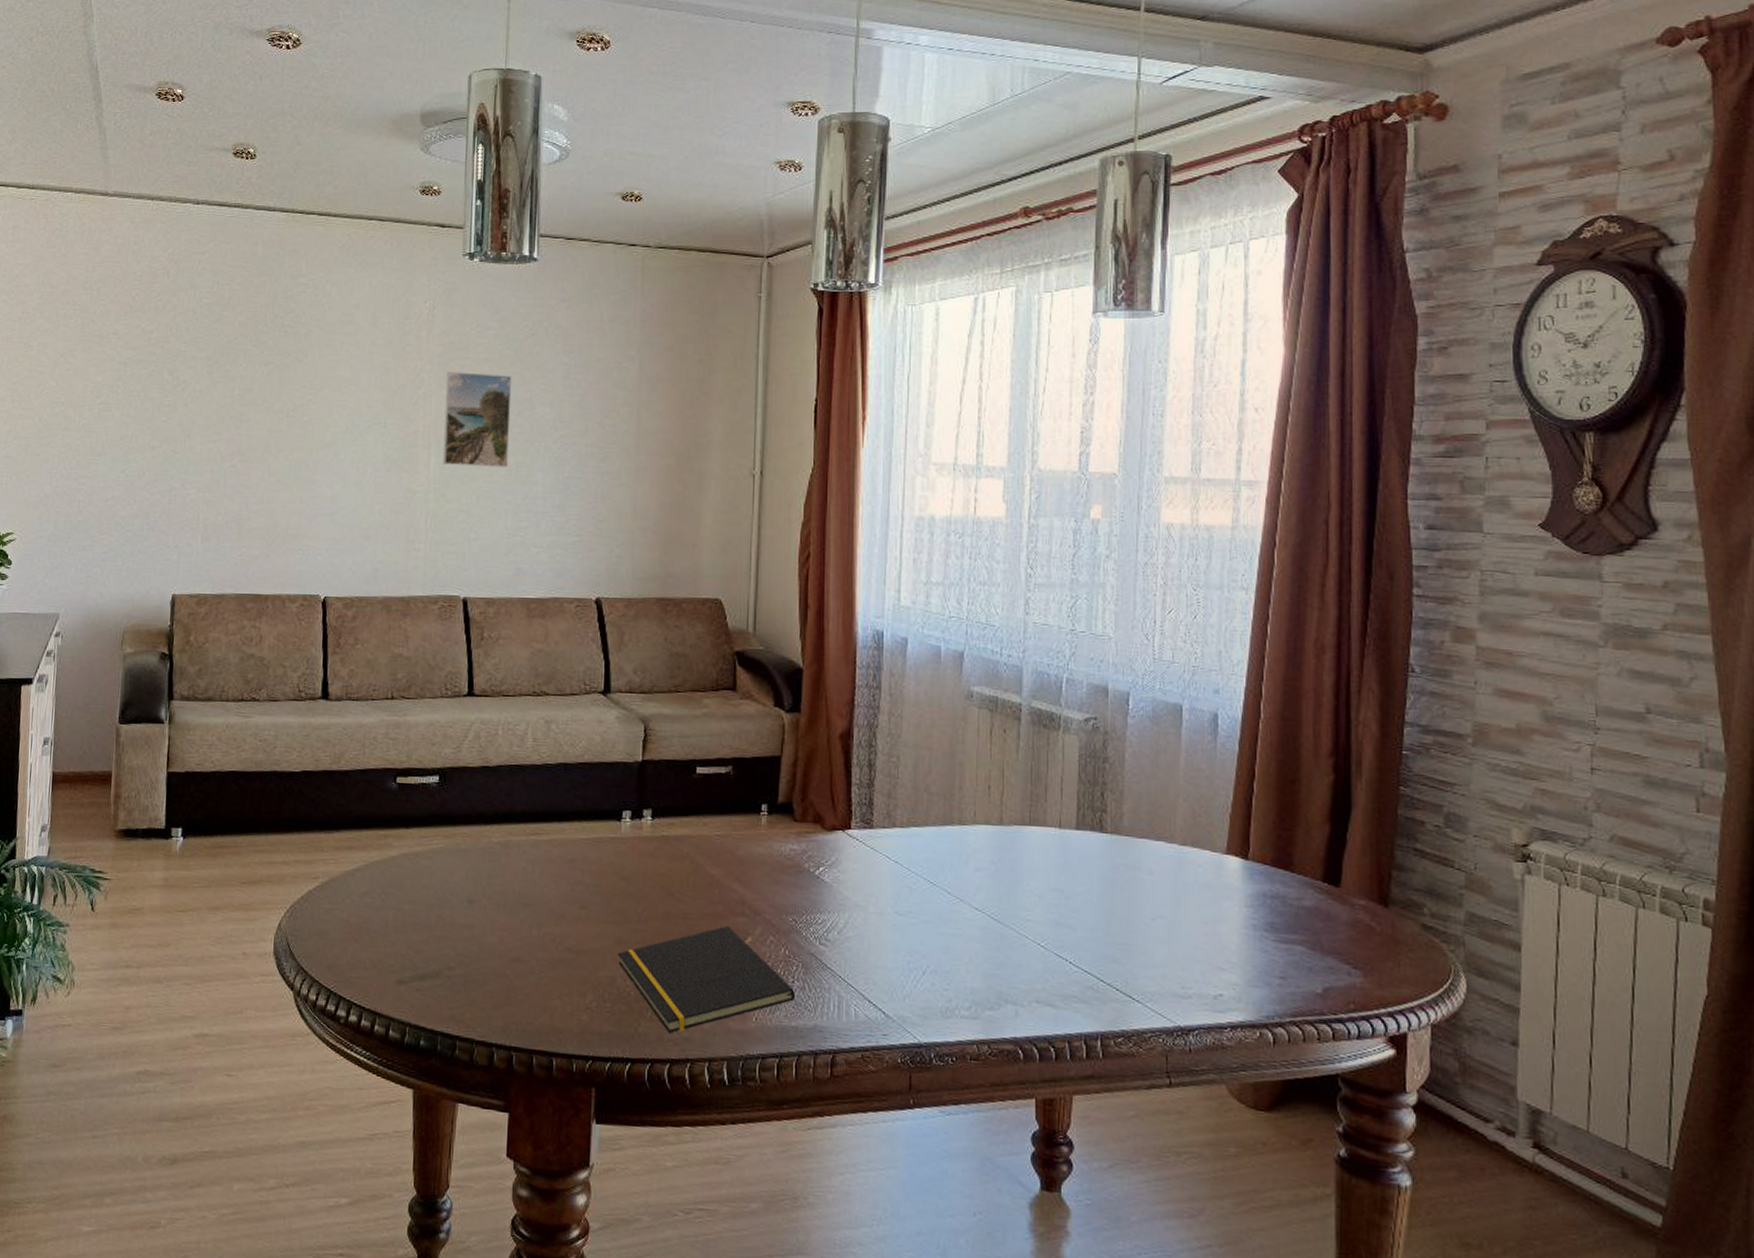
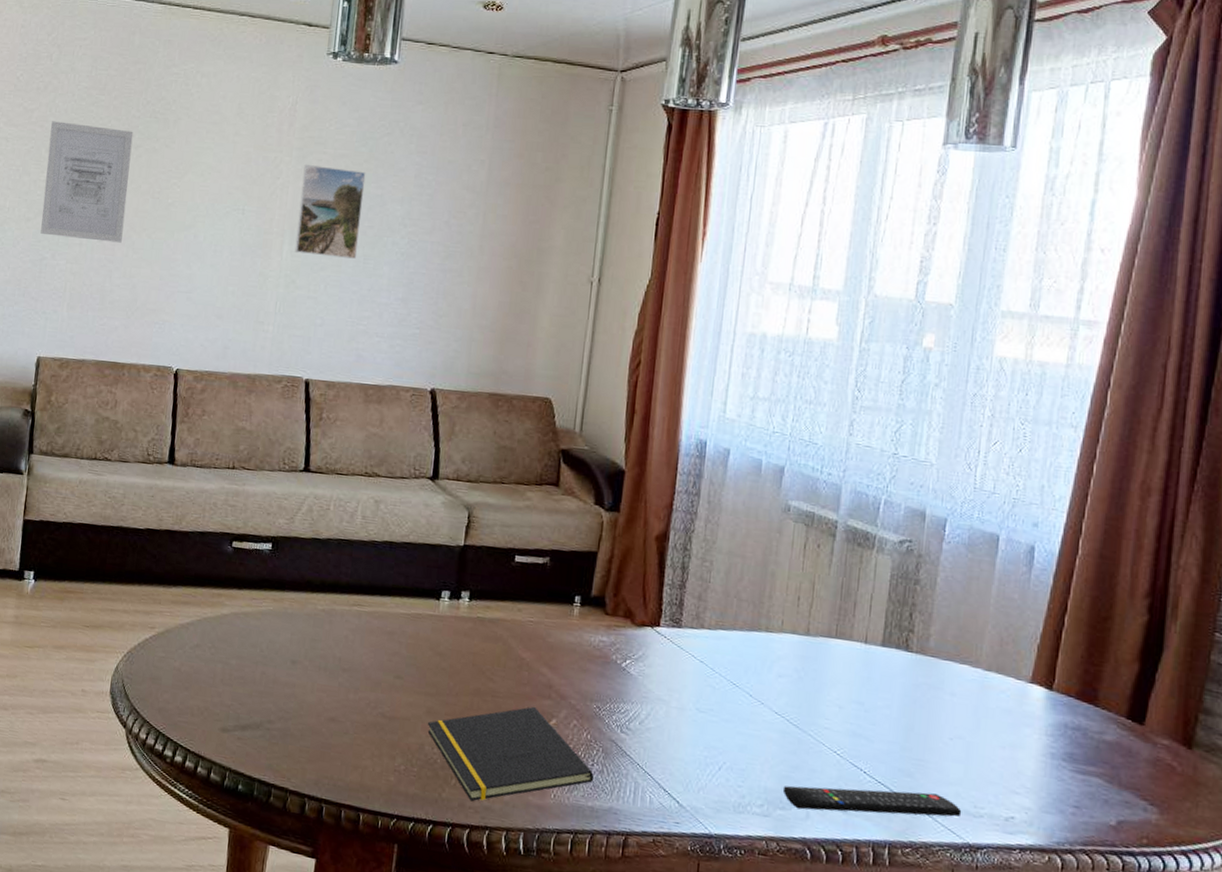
wall art: none [168,341,262,467] -> present [40,121,134,243]
remote control: none [989,977,1170,1008] -> present [782,785,962,817]

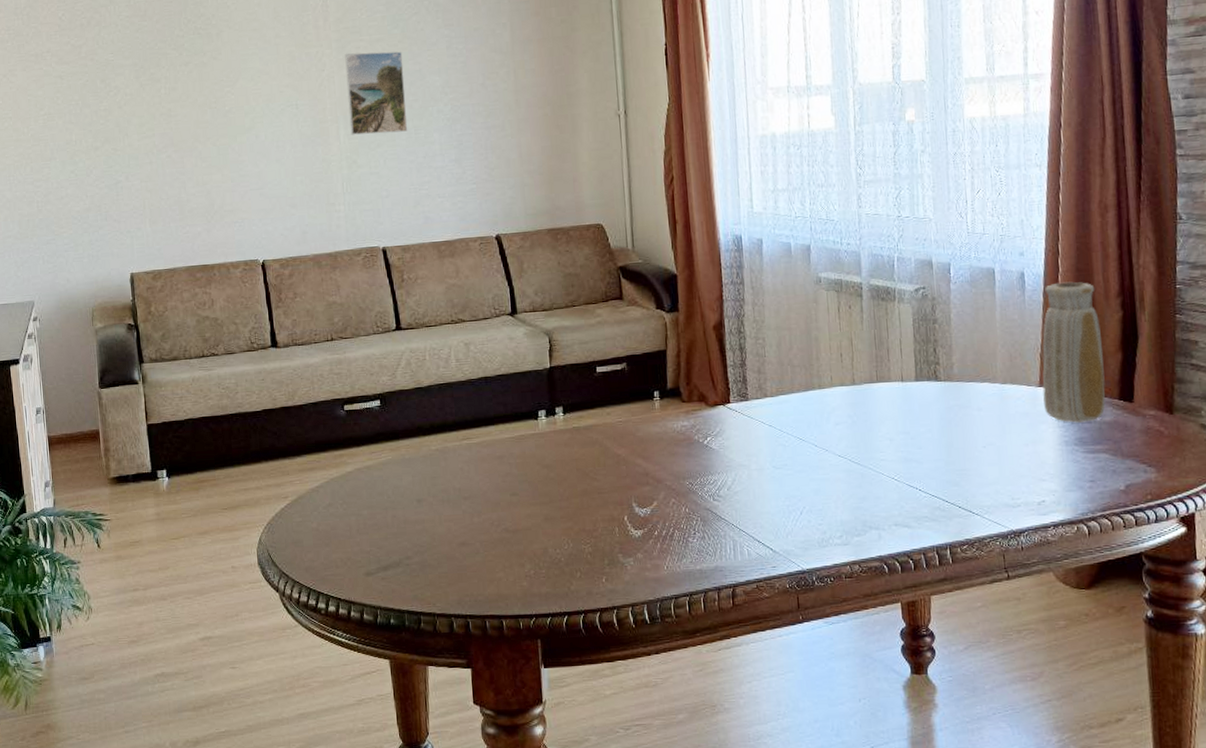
wall art: present [40,121,134,243] -> none [101,50,189,160]
notepad: present [427,707,595,802] -> none [546,495,698,588]
remote control: present [782,785,962,817] -> none [855,495,1003,533]
vase: none [1032,566,1119,737] -> present [1042,281,1106,423]

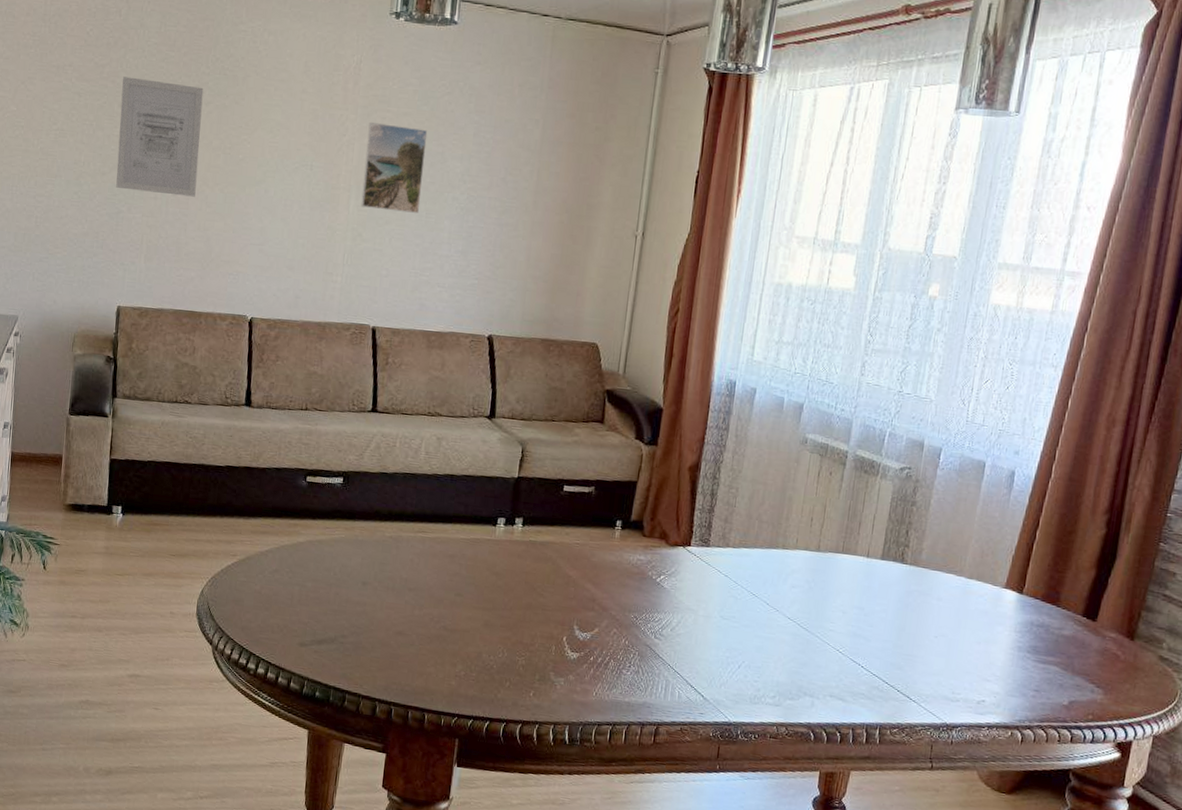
wall art: none [101,50,189,160] -> present [116,76,204,197]
vase: present [1042,281,1106,423] -> none [1005,488,1084,632]

